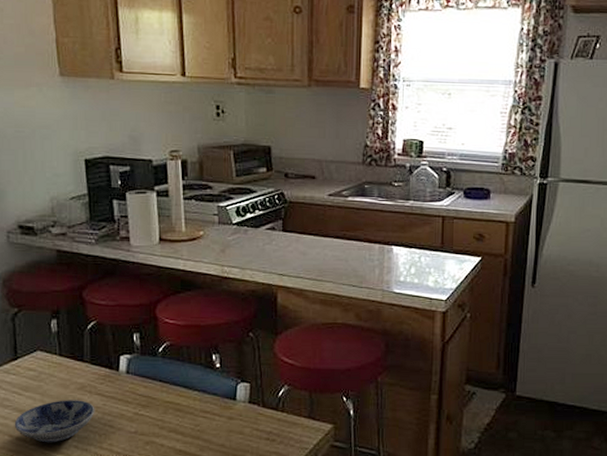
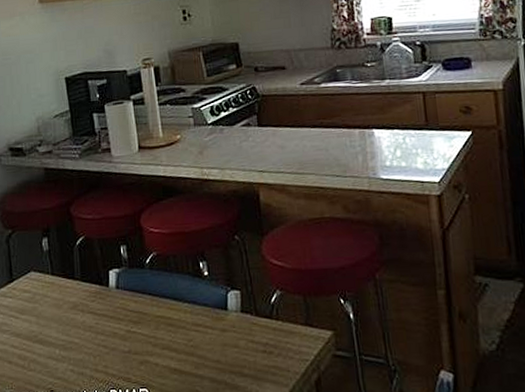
bowl: present [14,400,95,443] -> none [12,320,89,368]

